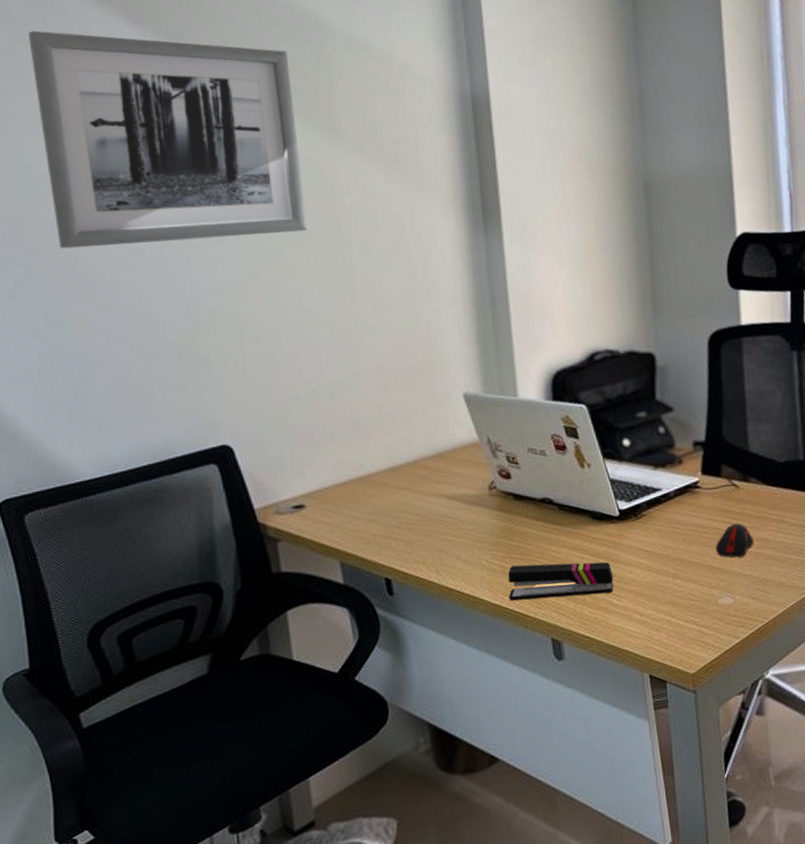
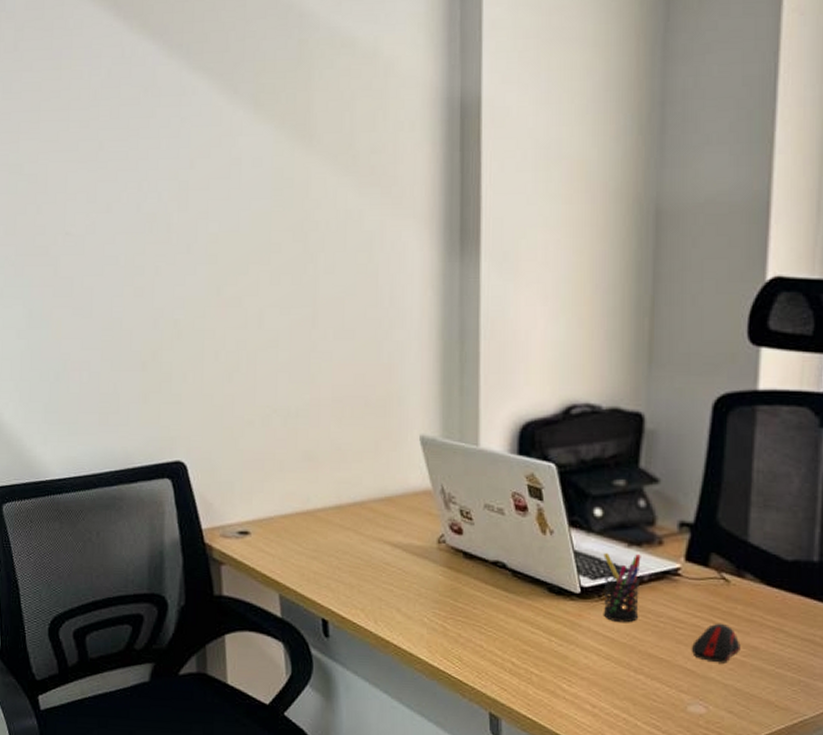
wall art: present [29,30,308,249] -> none [28,27,275,251]
stapler: present [508,561,614,601] -> none [447,628,566,676]
pen holder: none [635,474,670,537] -> present [603,552,641,623]

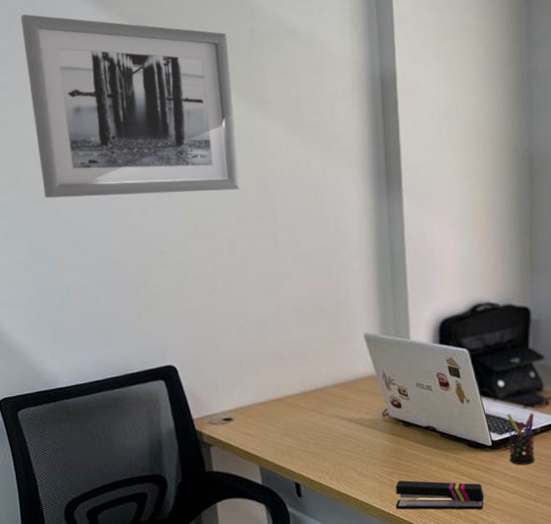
wall art: none [28,27,275,251] -> present [21,14,240,198]
stapler: none [447,628,566,676] -> present [395,480,484,510]

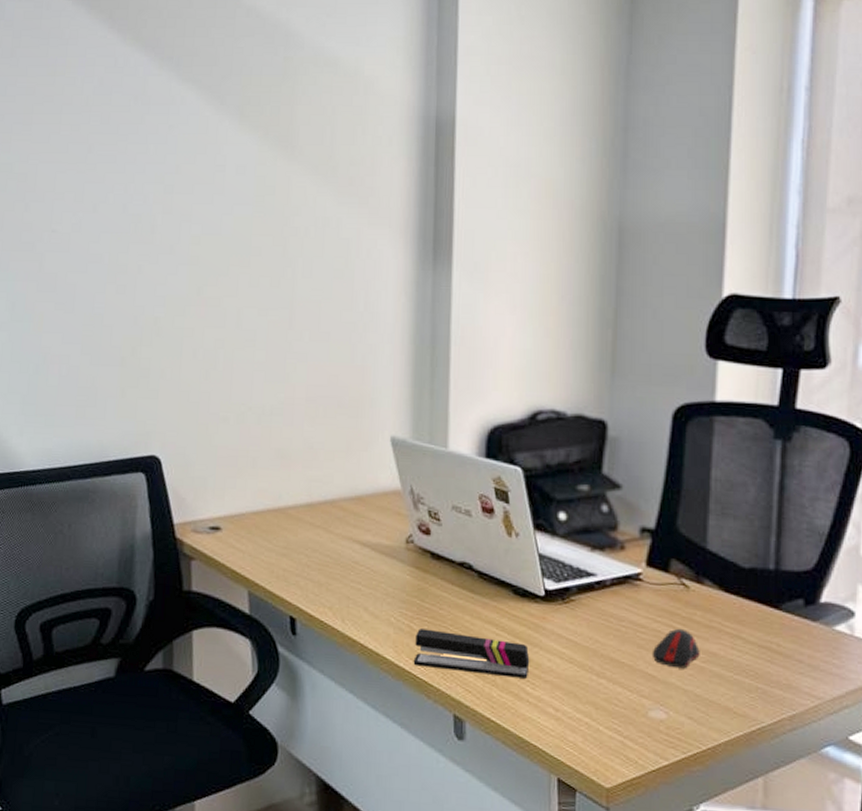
wall art: present [21,14,240,198] -> none [25,35,256,249]
pen holder: present [507,413,535,465] -> none [566,555,604,627]

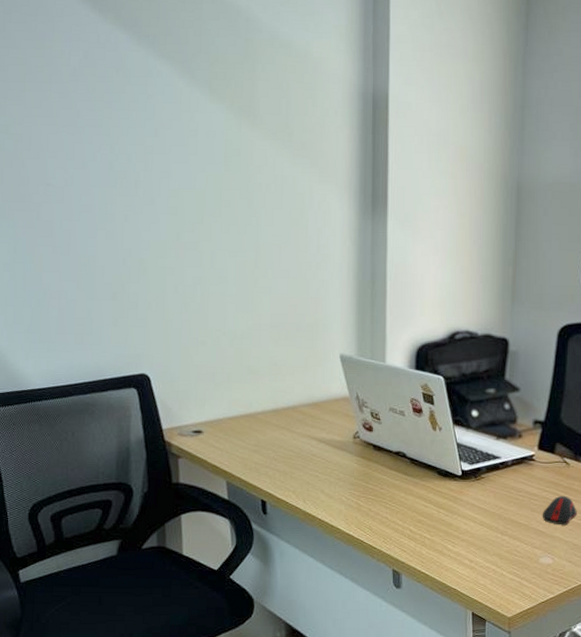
stapler: present [413,629,530,679] -> none [360,505,451,539]

